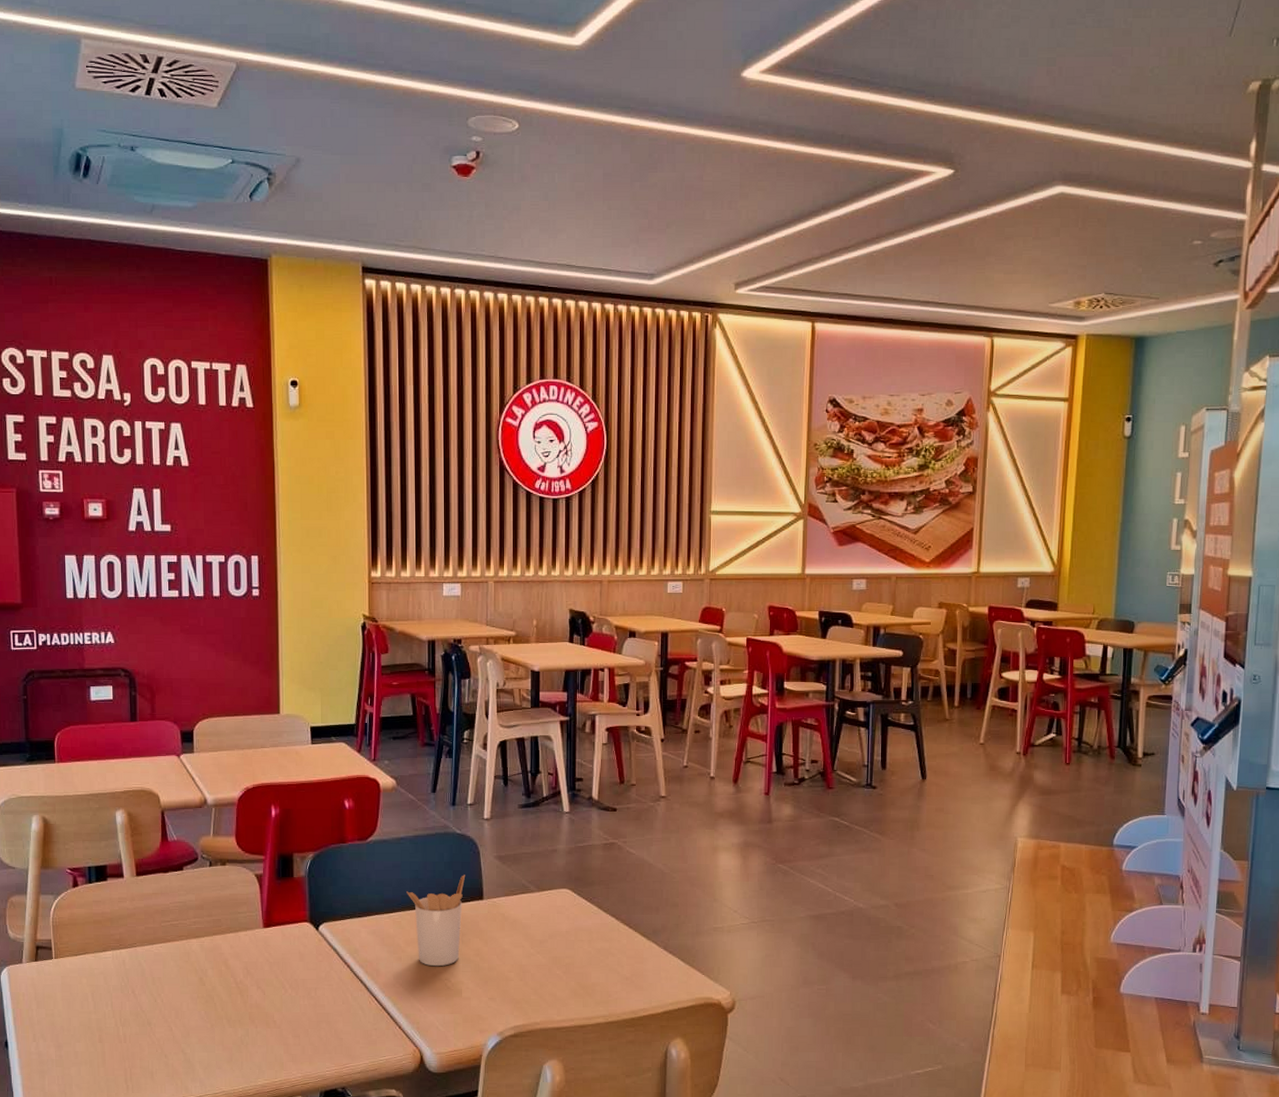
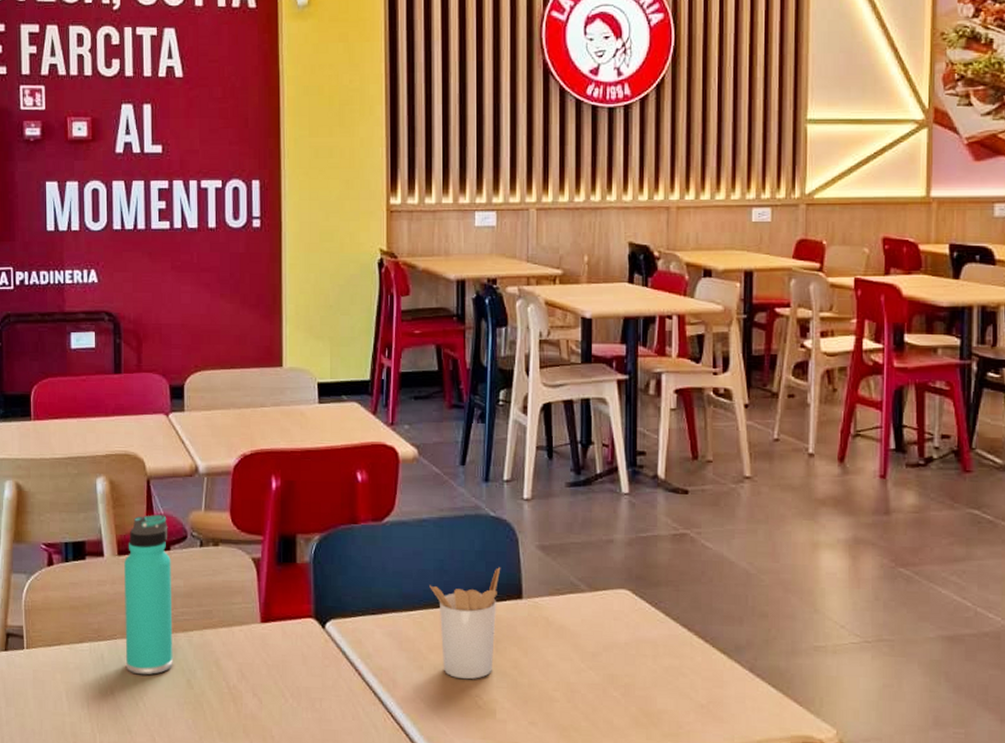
thermos bottle: none [142,840,187,976] -> present [124,514,173,675]

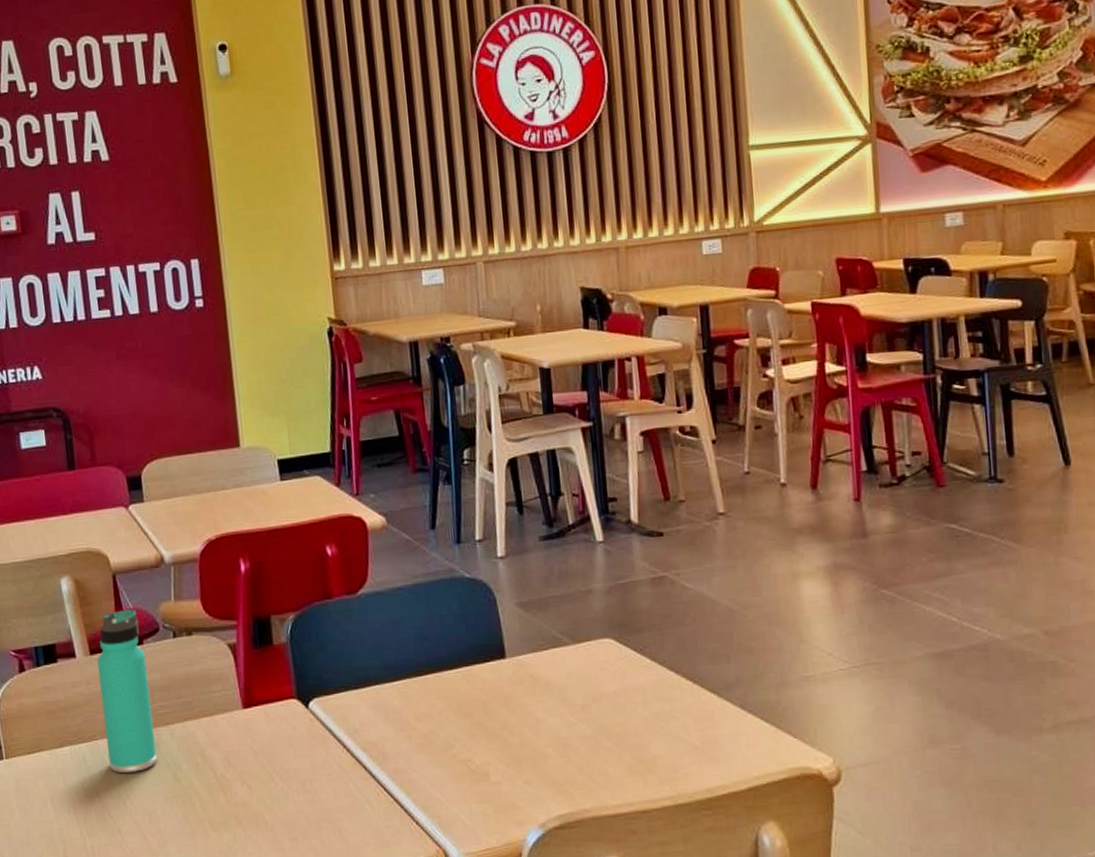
utensil holder: present [429,567,501,680] -> none [410,628,482,745]

